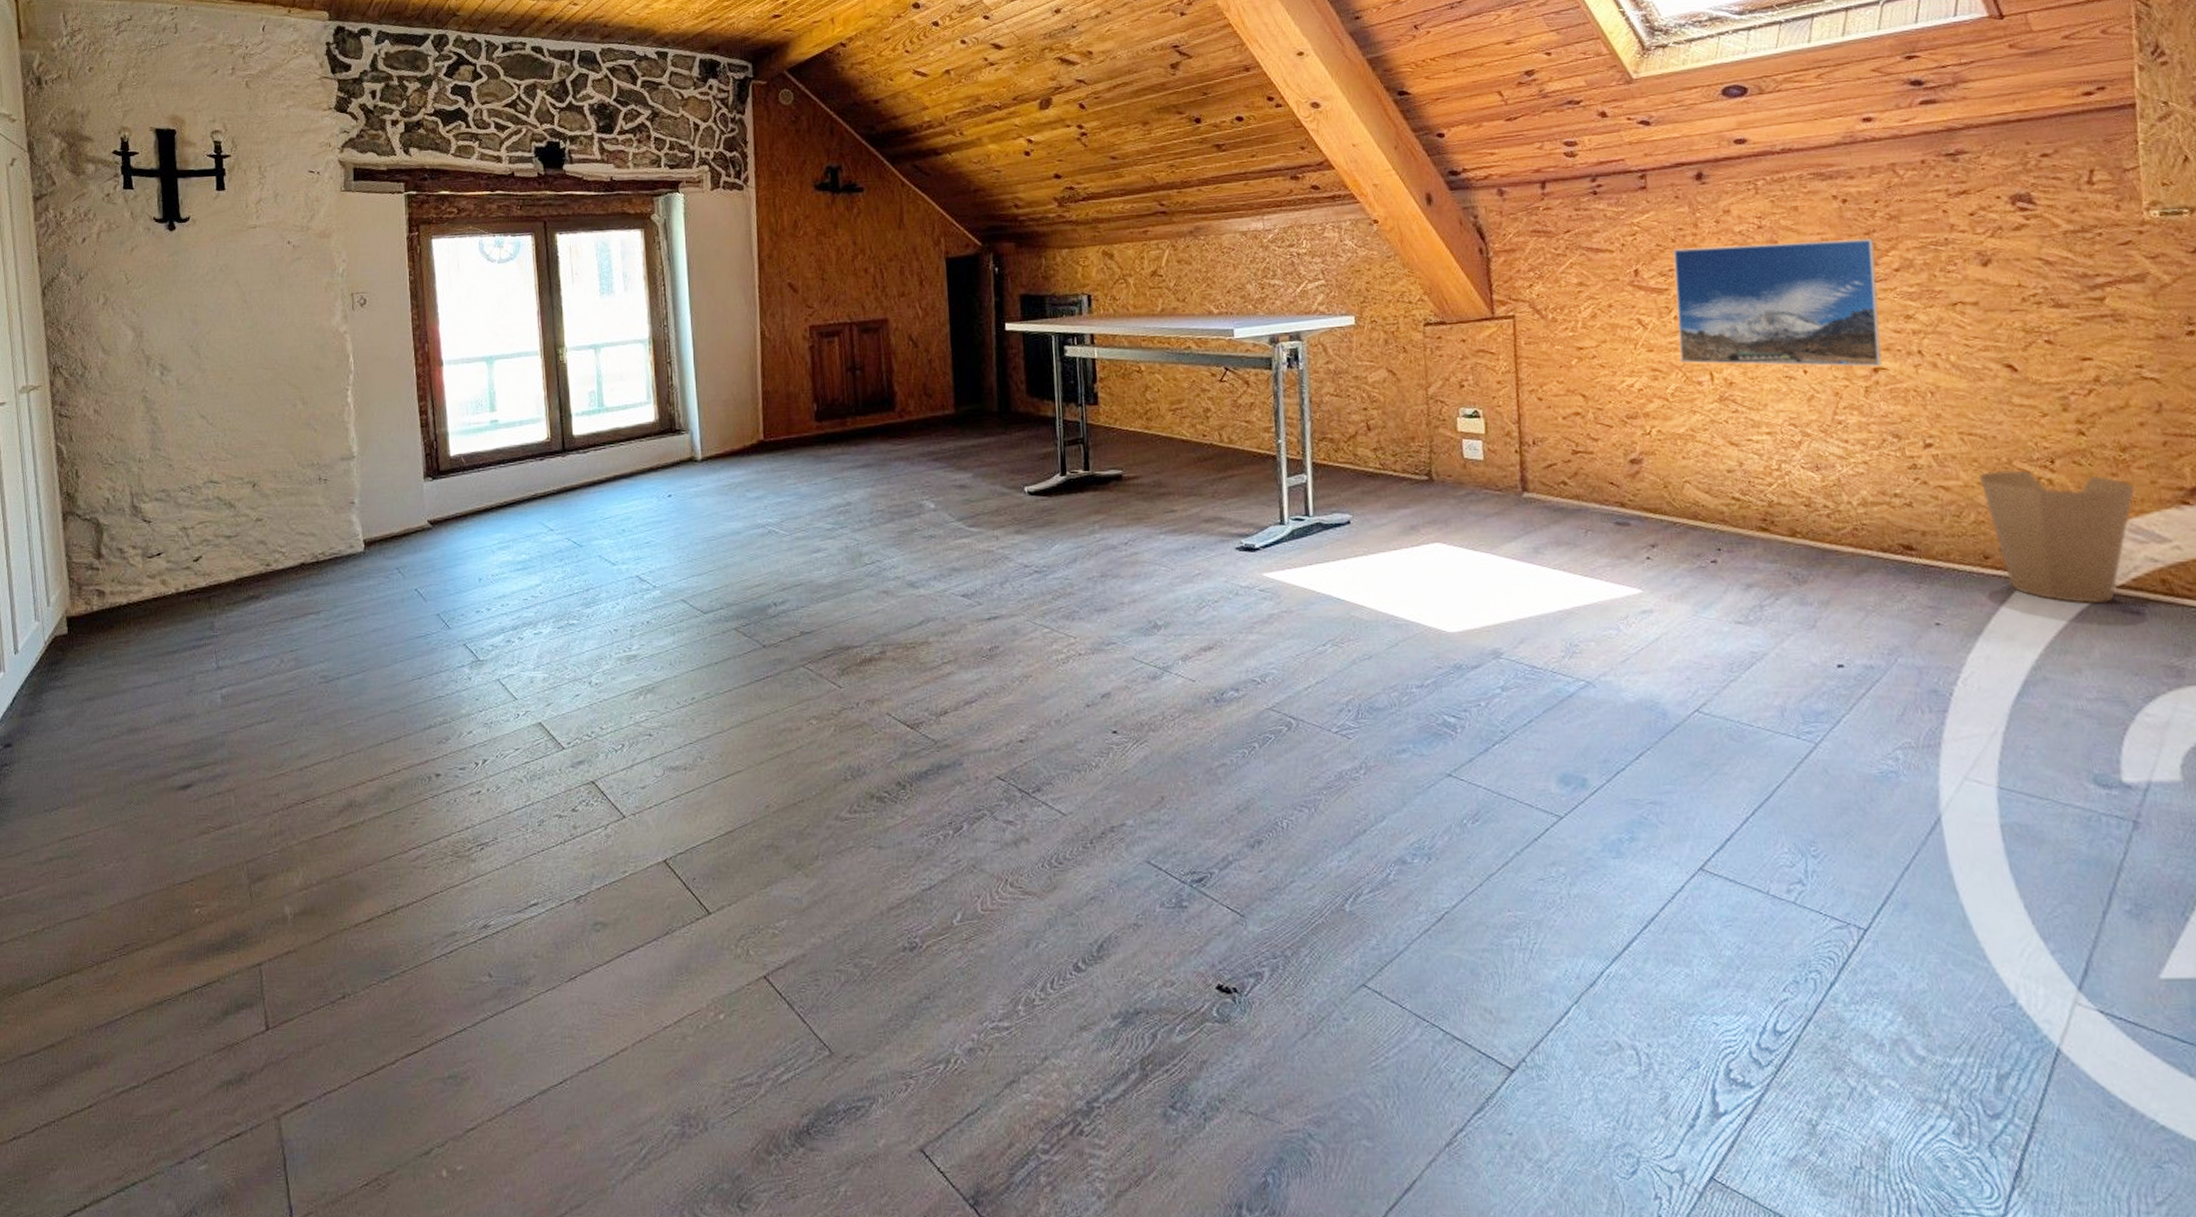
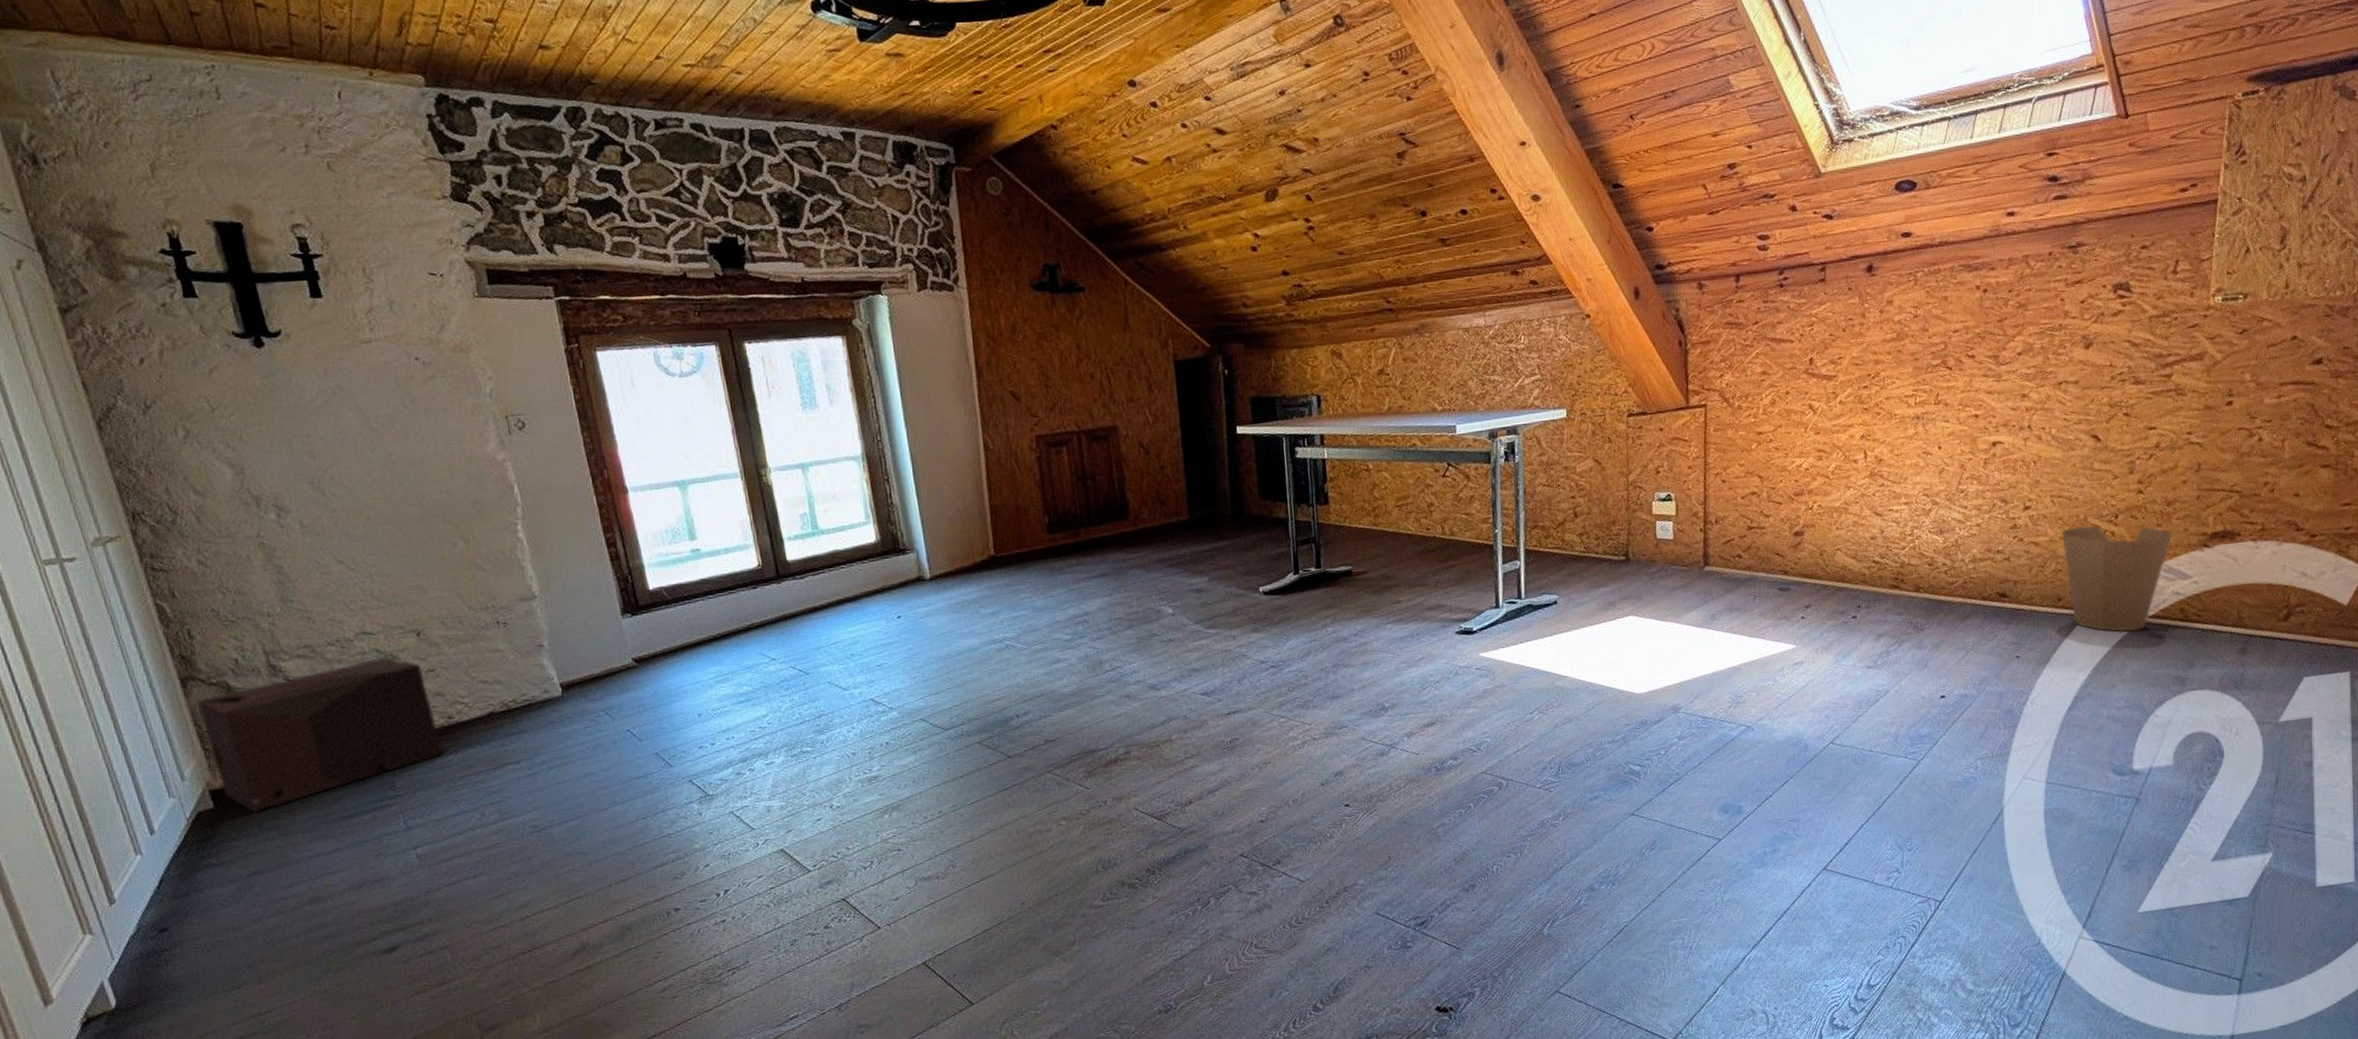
cardboard box: none [71,504,257,641] -> present [196,656,442,812]
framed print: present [1673,238,1882,367] -> none [1841,325,2005,444]

